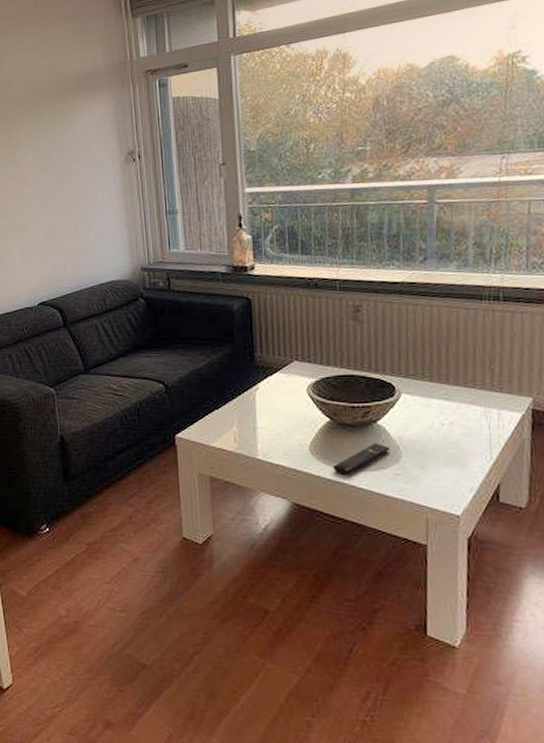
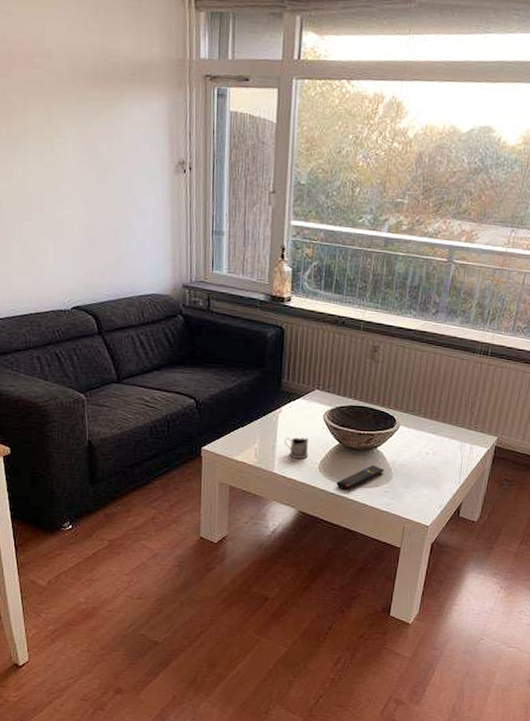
tea glass holder: none [266,416,296,442] -> present [285,437,309,460]

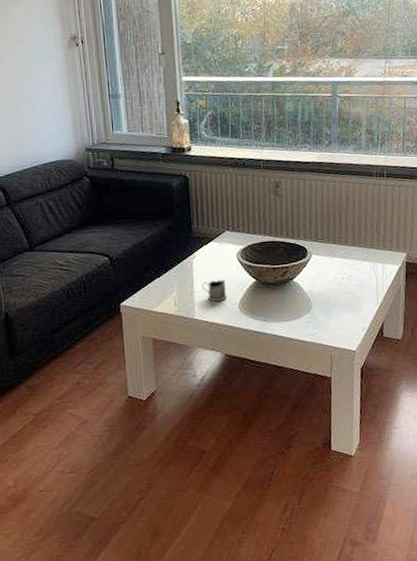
remote control: present [336,464,384,491] -> none [258,297,304,327]

